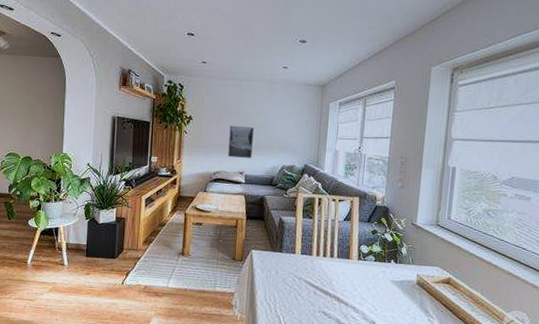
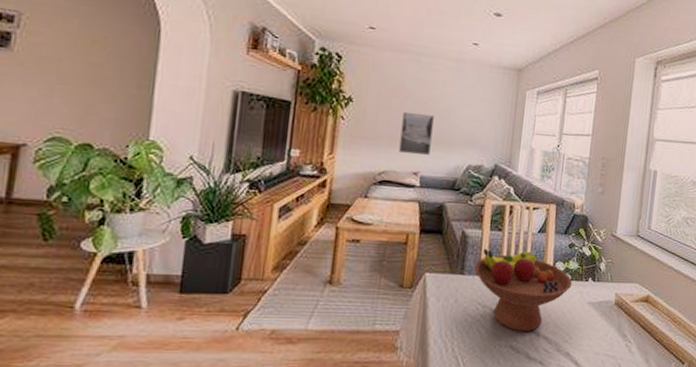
fruit bowl: none [291,232,376,302] -> present [474,248,573,332]

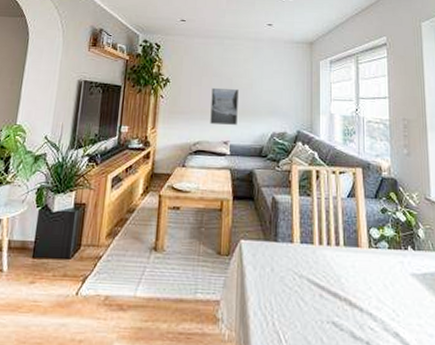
fruit bowl: present [474,248,573,332] -> none [288,214,391,307]

